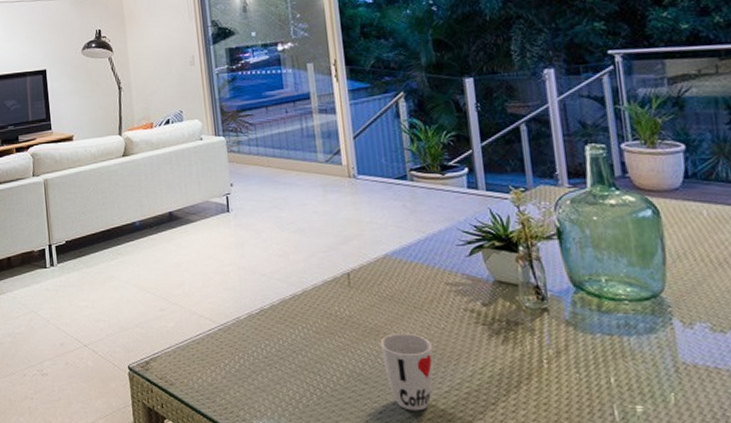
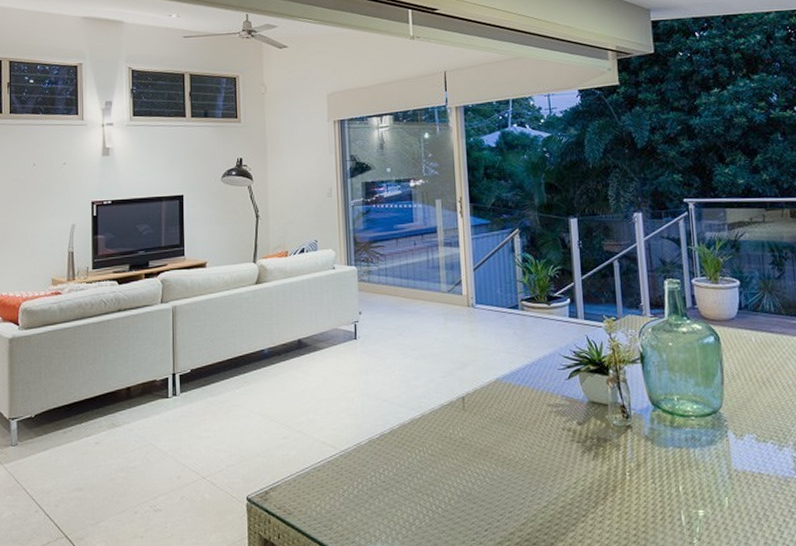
cup: present [380,332,434,411] -> none [489,452,535,527]

